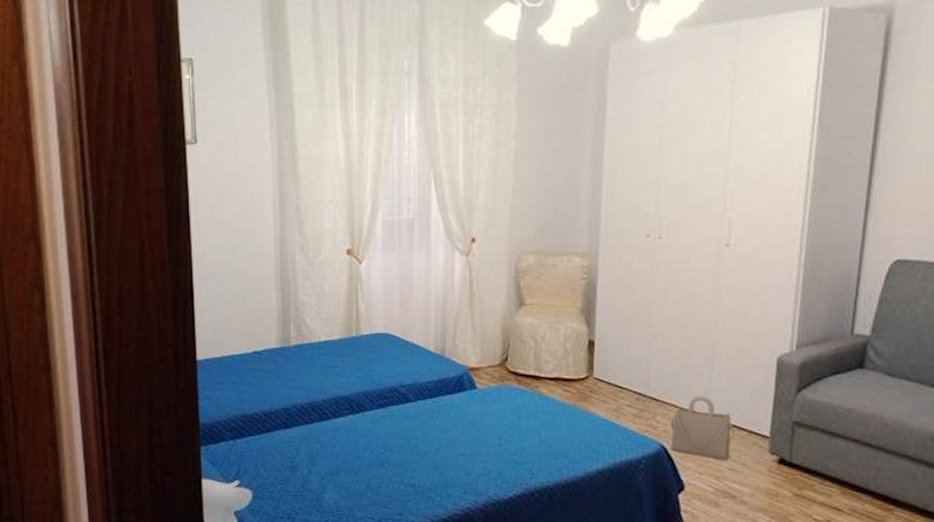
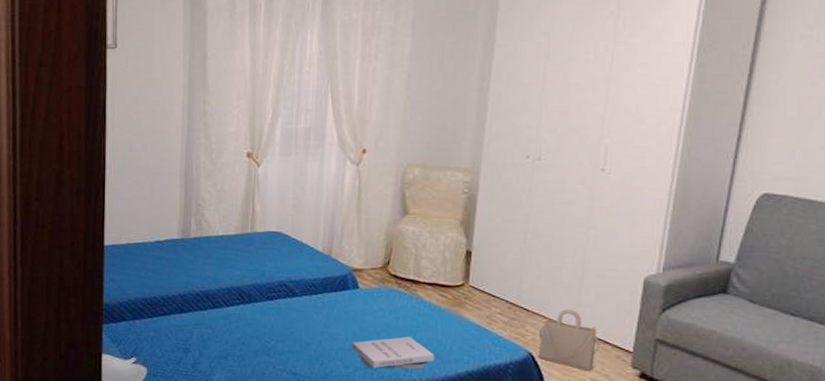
books: none [472,437,561,474] -> present [352,337,434,369]

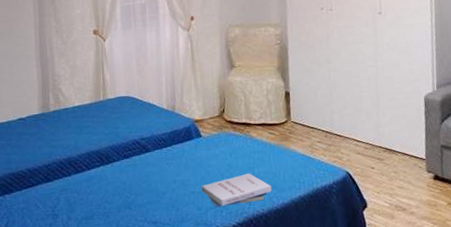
handbag: present [538,309,599,371] -> none [351,130,400,180]

